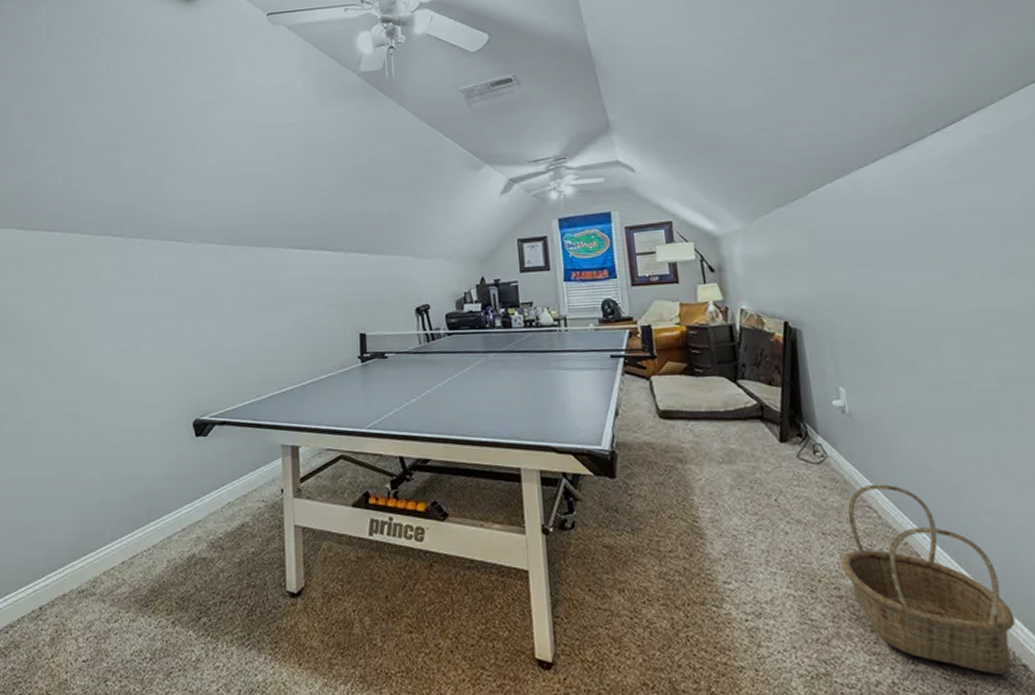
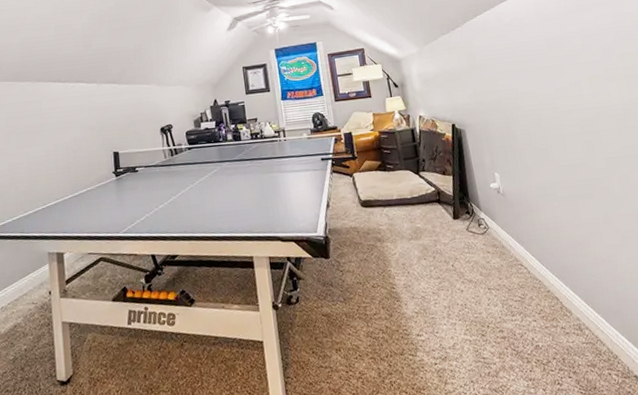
basket: present [841,484,1016,674] -> none [503,246,628,386]

